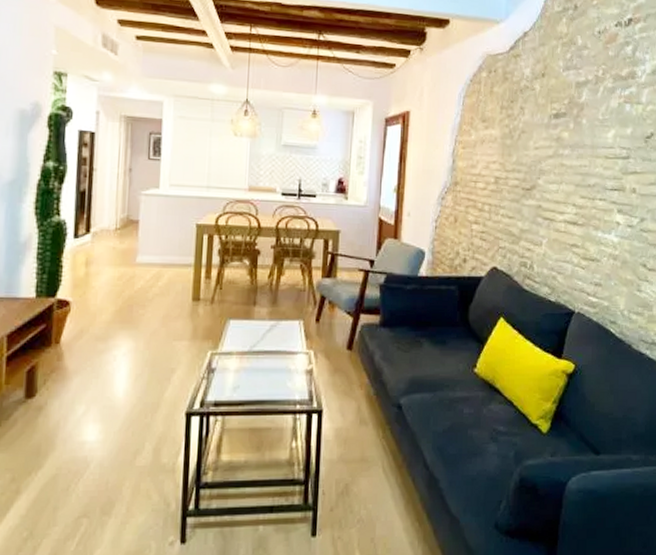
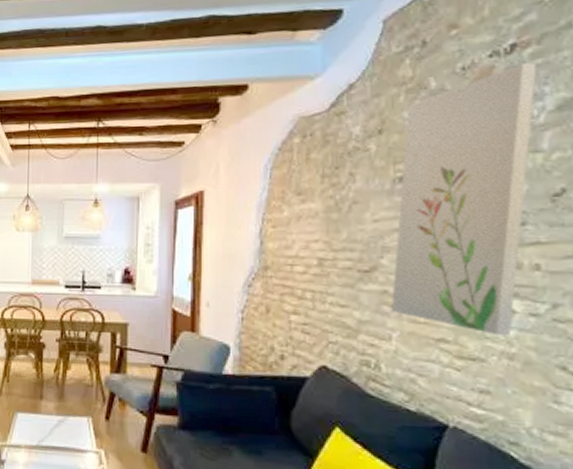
wall art: none [543,35,643,242] -> present [392,63,538,336]

